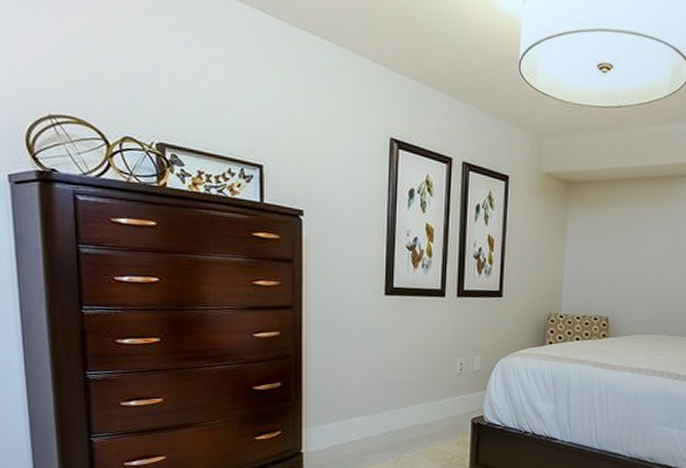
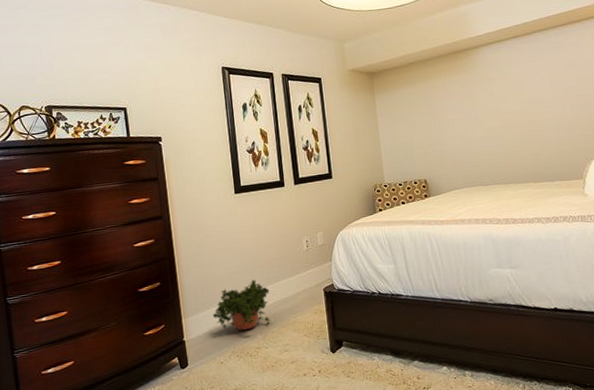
potted plant: none [339,397,409,451] -> present [212,279,272,331]

